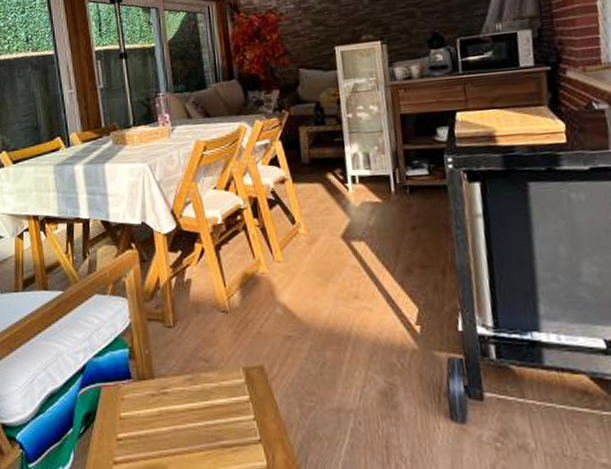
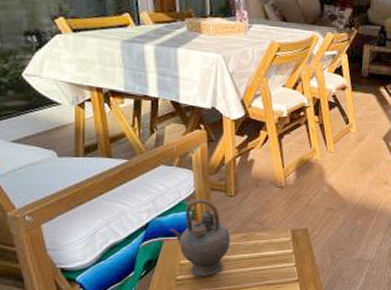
teapot: none [107,332,174,434] -> present [169,199,231,276]

